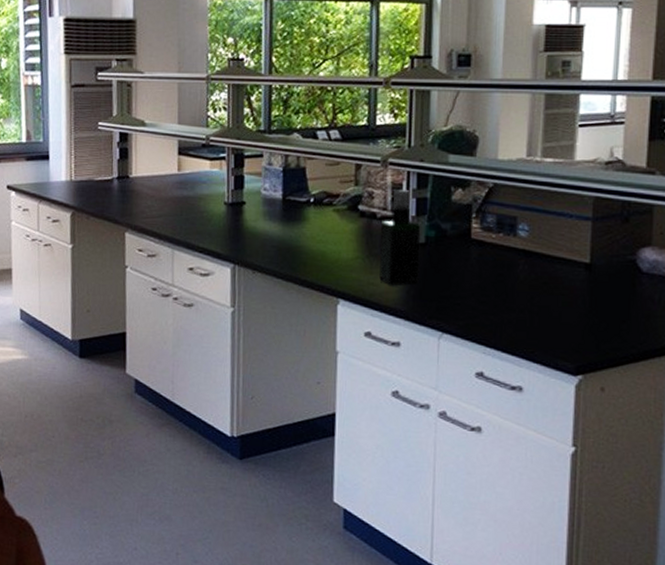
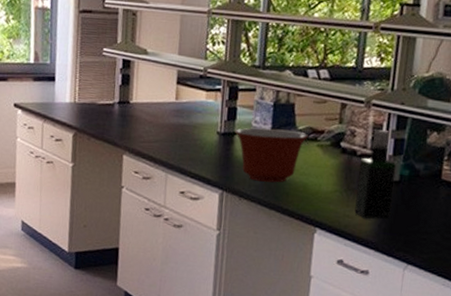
mixing bowl: none [243,195,324,253] -> present [234,128,309,183]

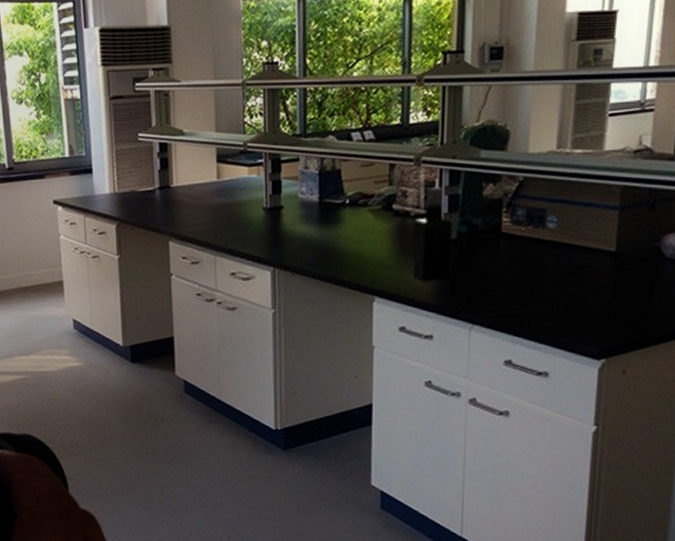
mixing bowl: present [234,128,309,183] -> none [281,198,359,254]

